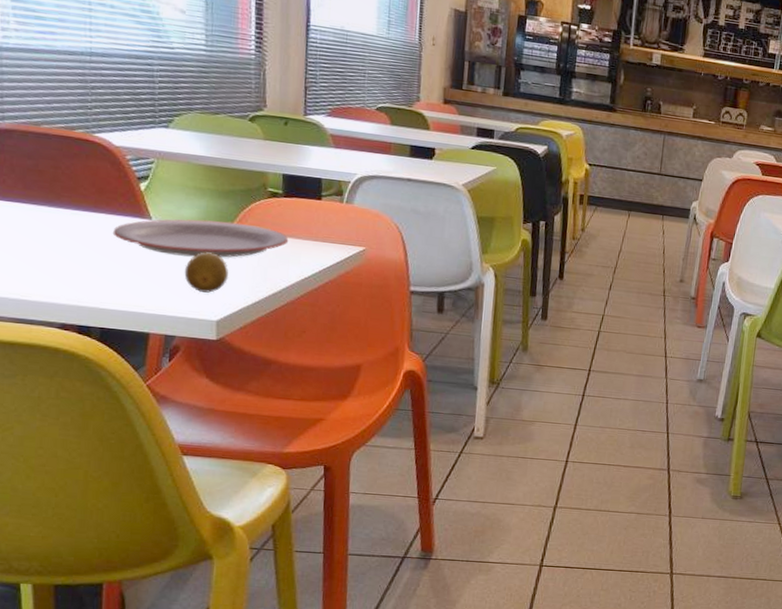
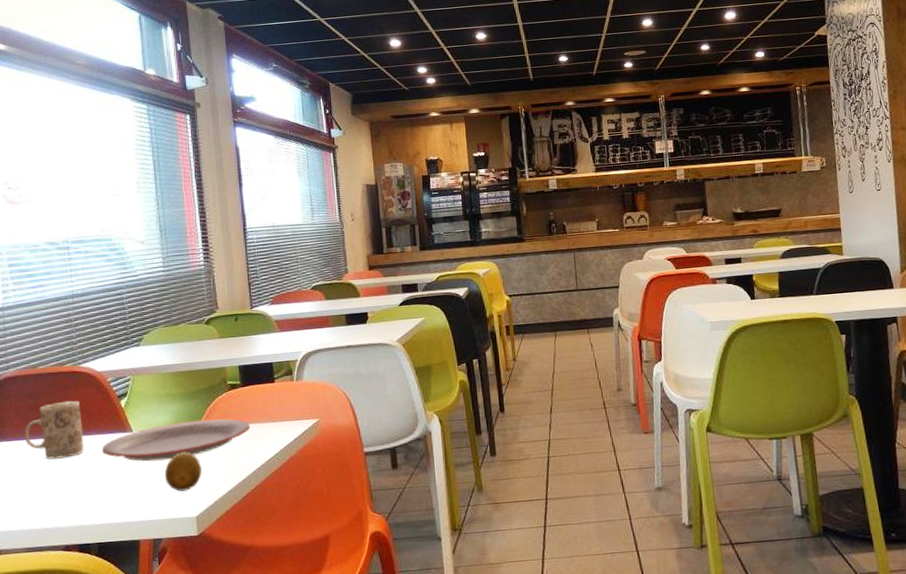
mug: none [19,169,93,232] -> present [24,400,84,460]

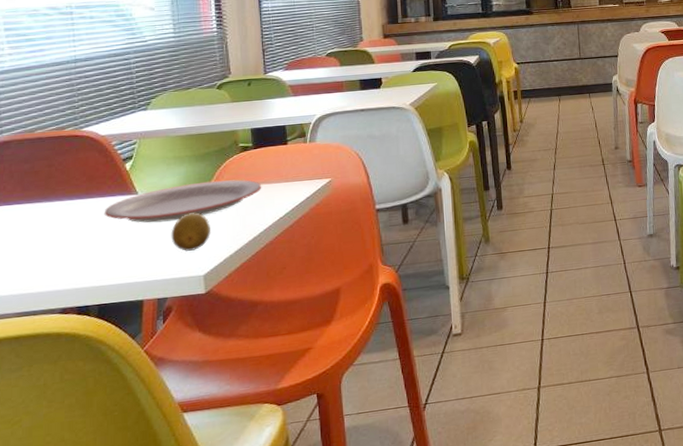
mug: present [24,400,84,460] -> none [19,164,85,223]

